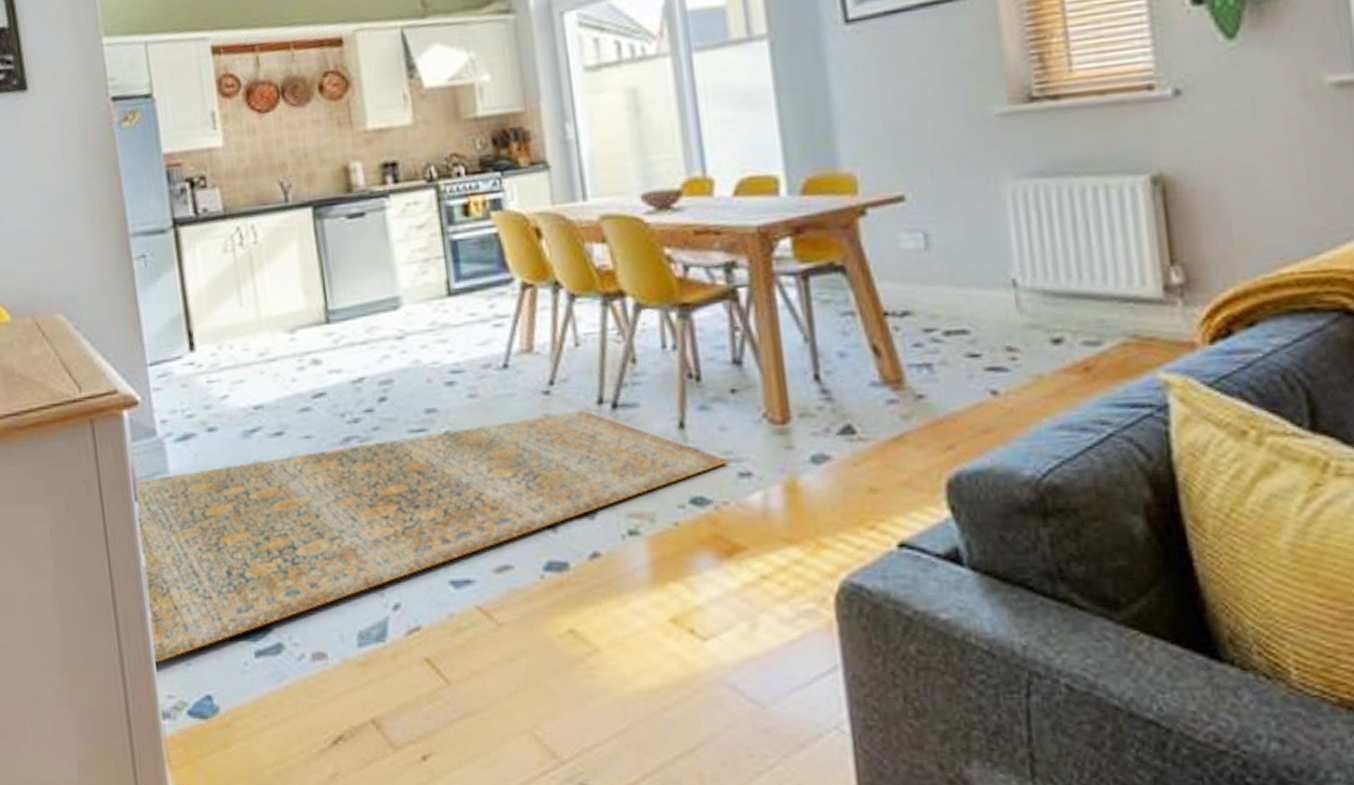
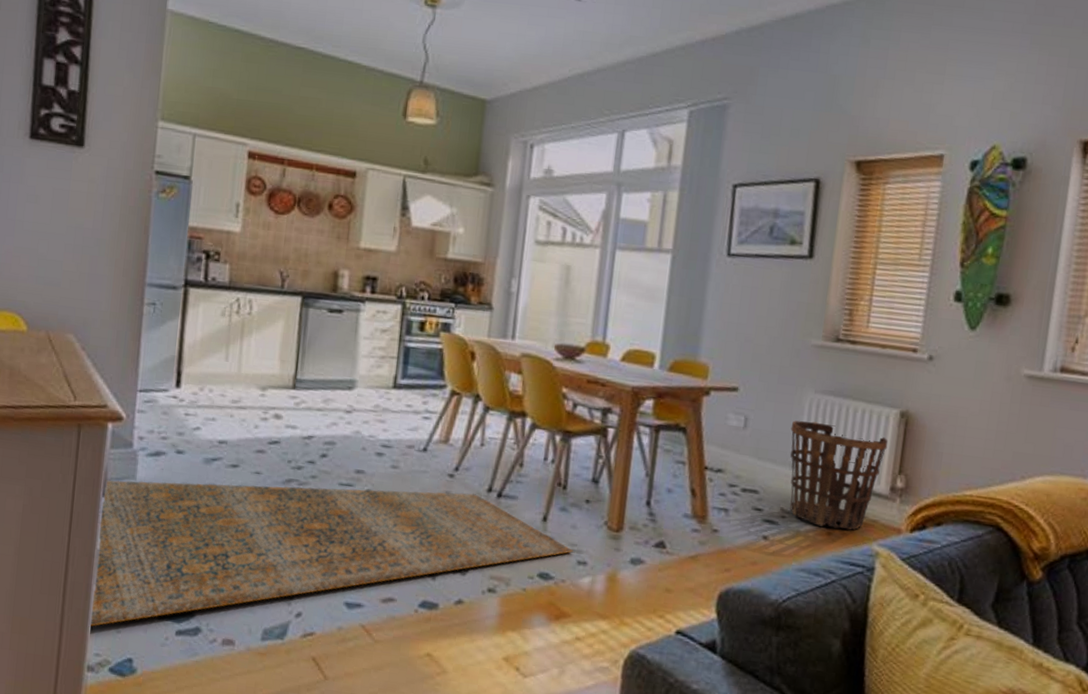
basket: none [992,217,1144,361] -> present [790,420,889,530]

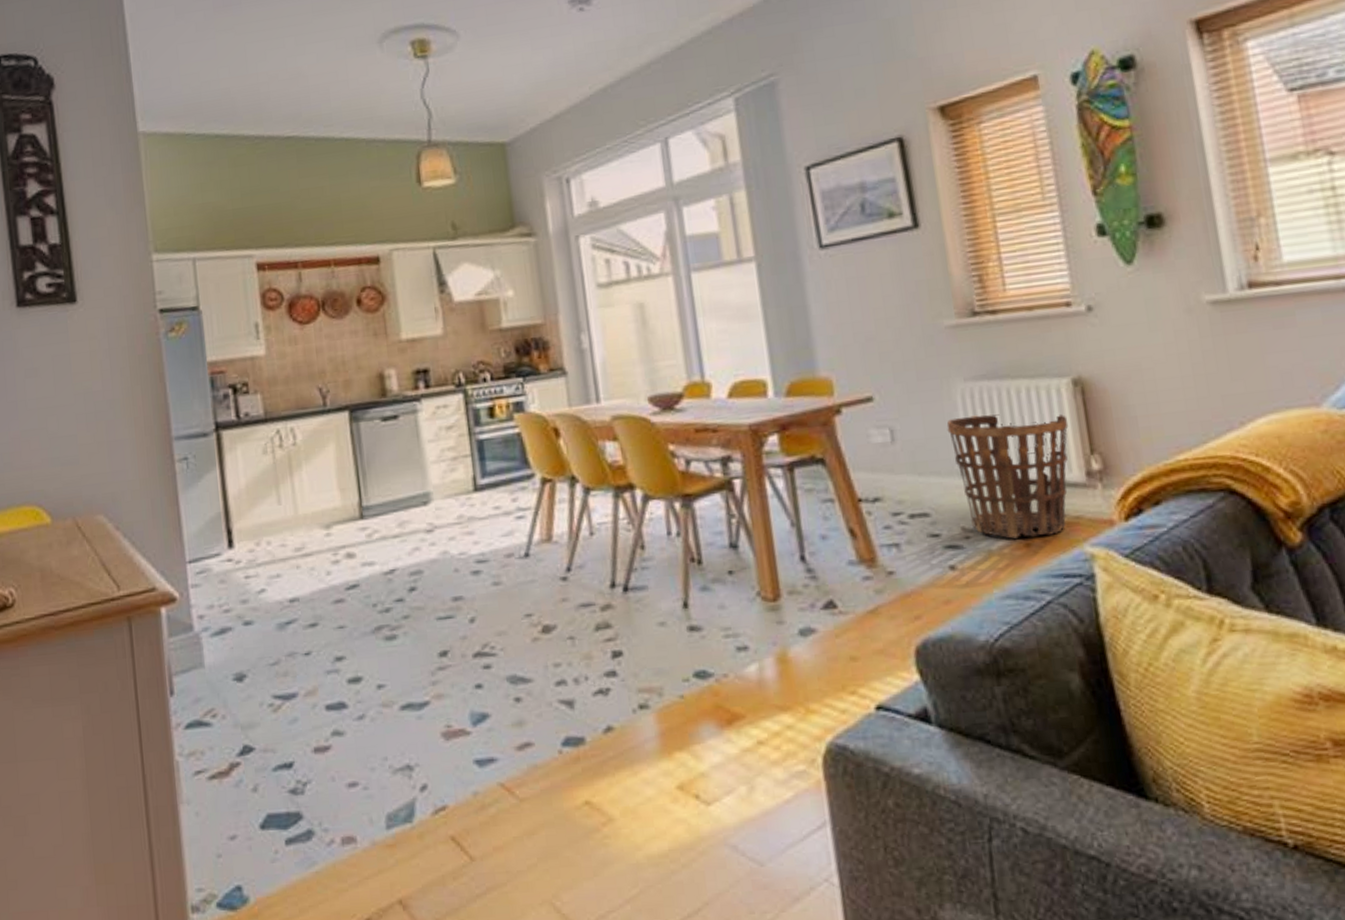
rug: present [88,479,573,627] -> none [170,594,728,858]

